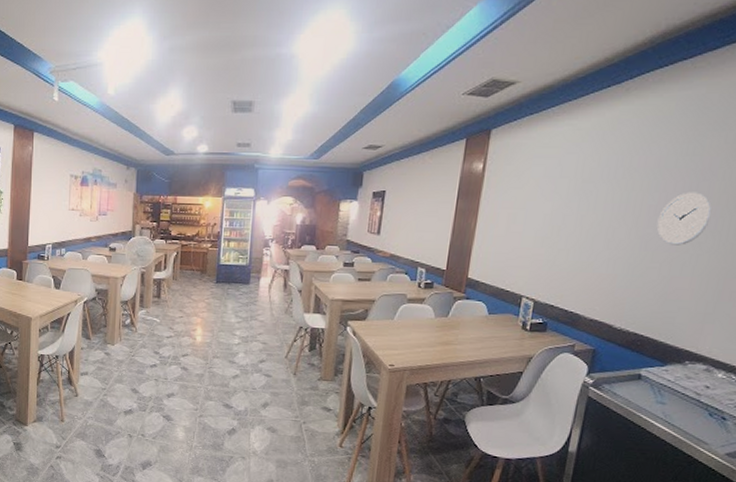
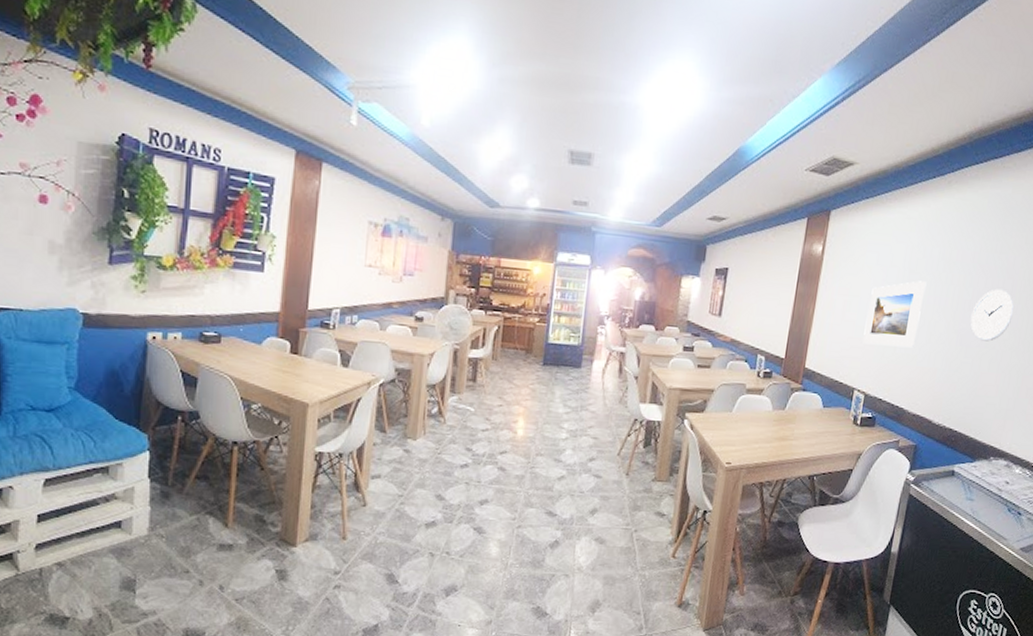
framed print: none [530,189,603,255] -> present [863,281,927,348]

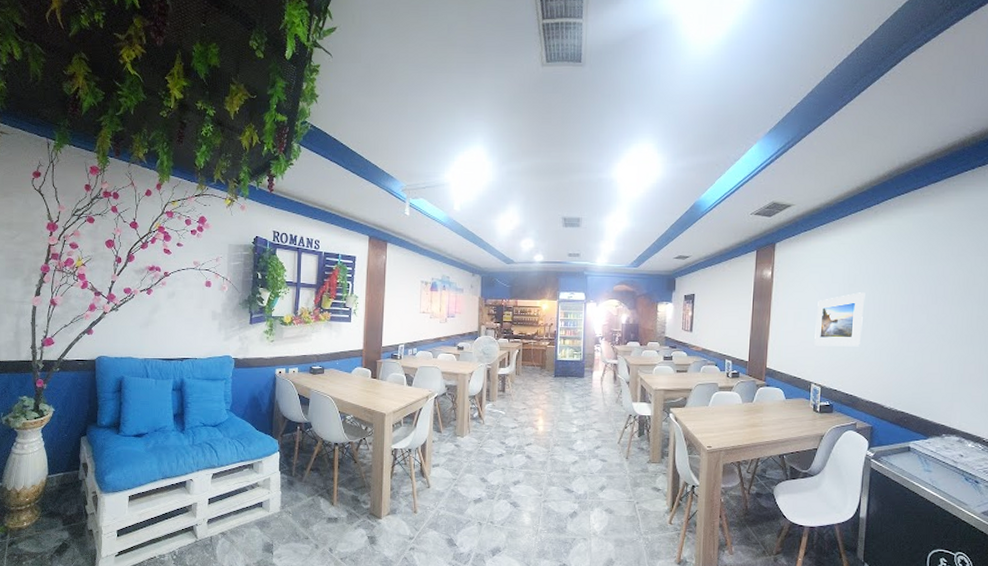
wall clock: present [970,289,1014,342] -> none [909,294,948,338]

